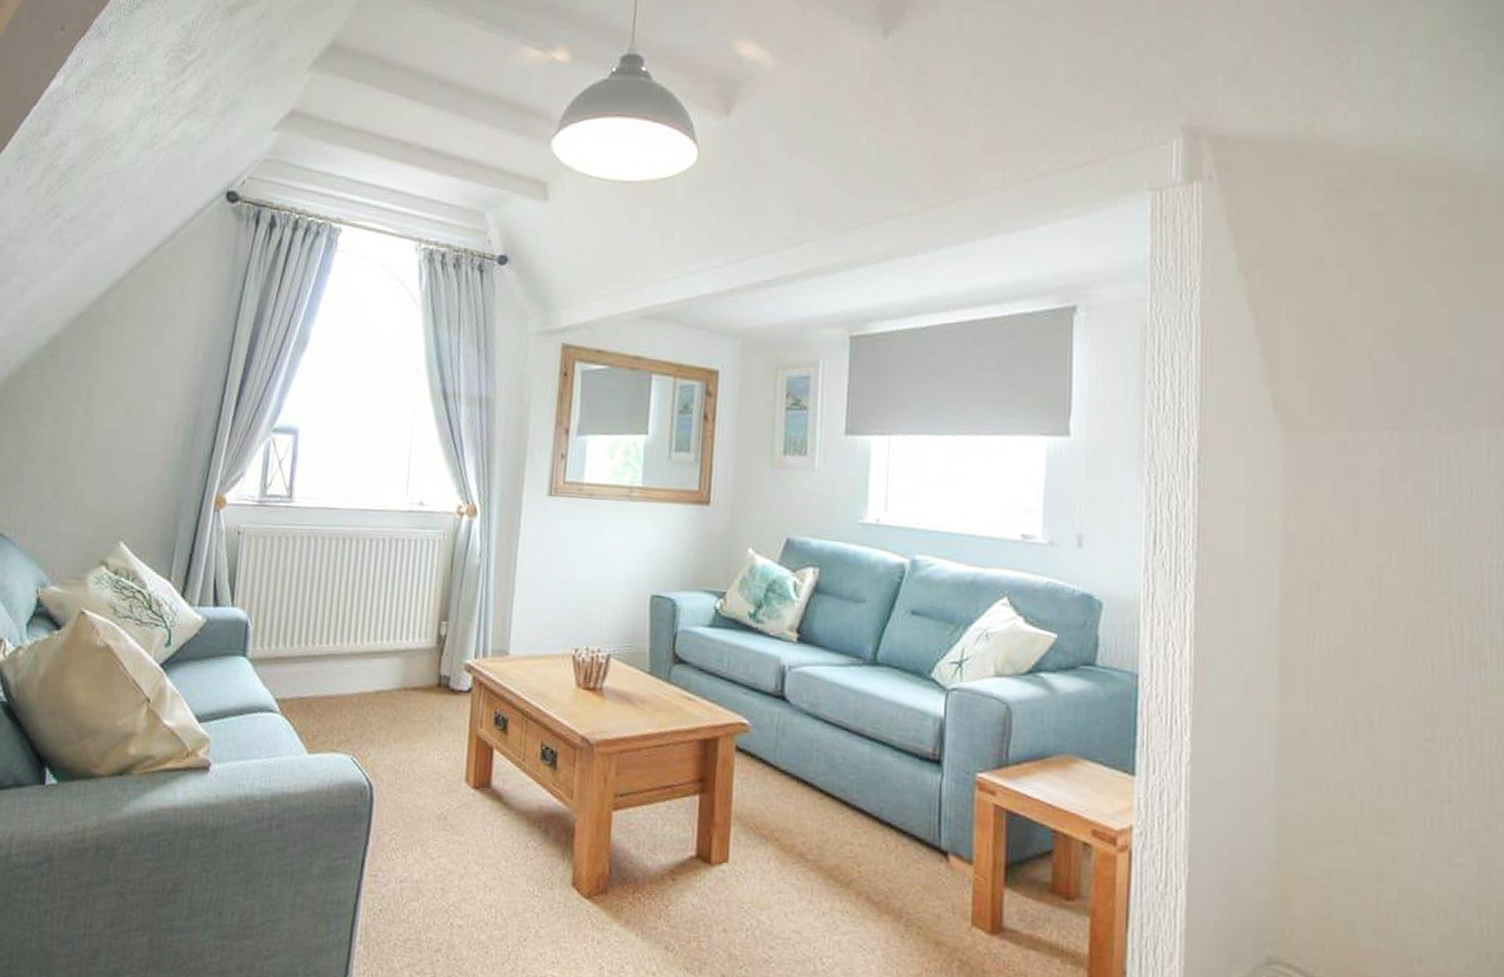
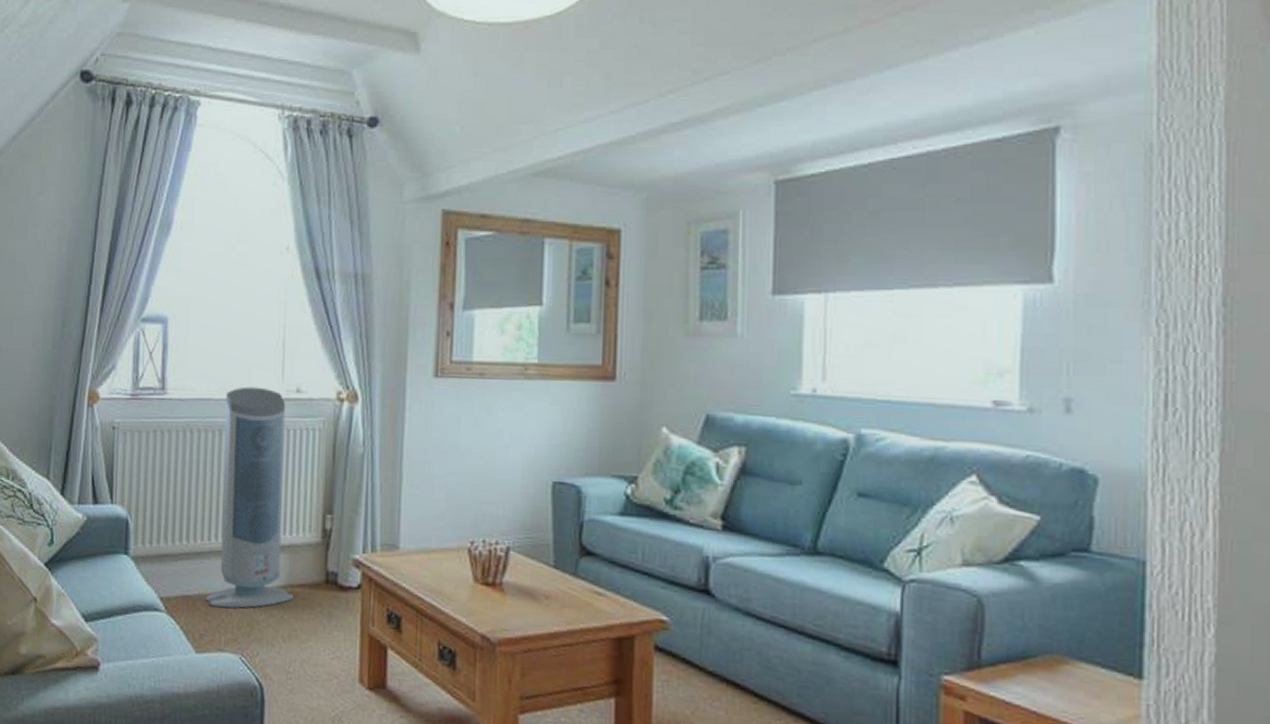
air purifier: none [320,498,409,710] -> present [205,386,293,608]

